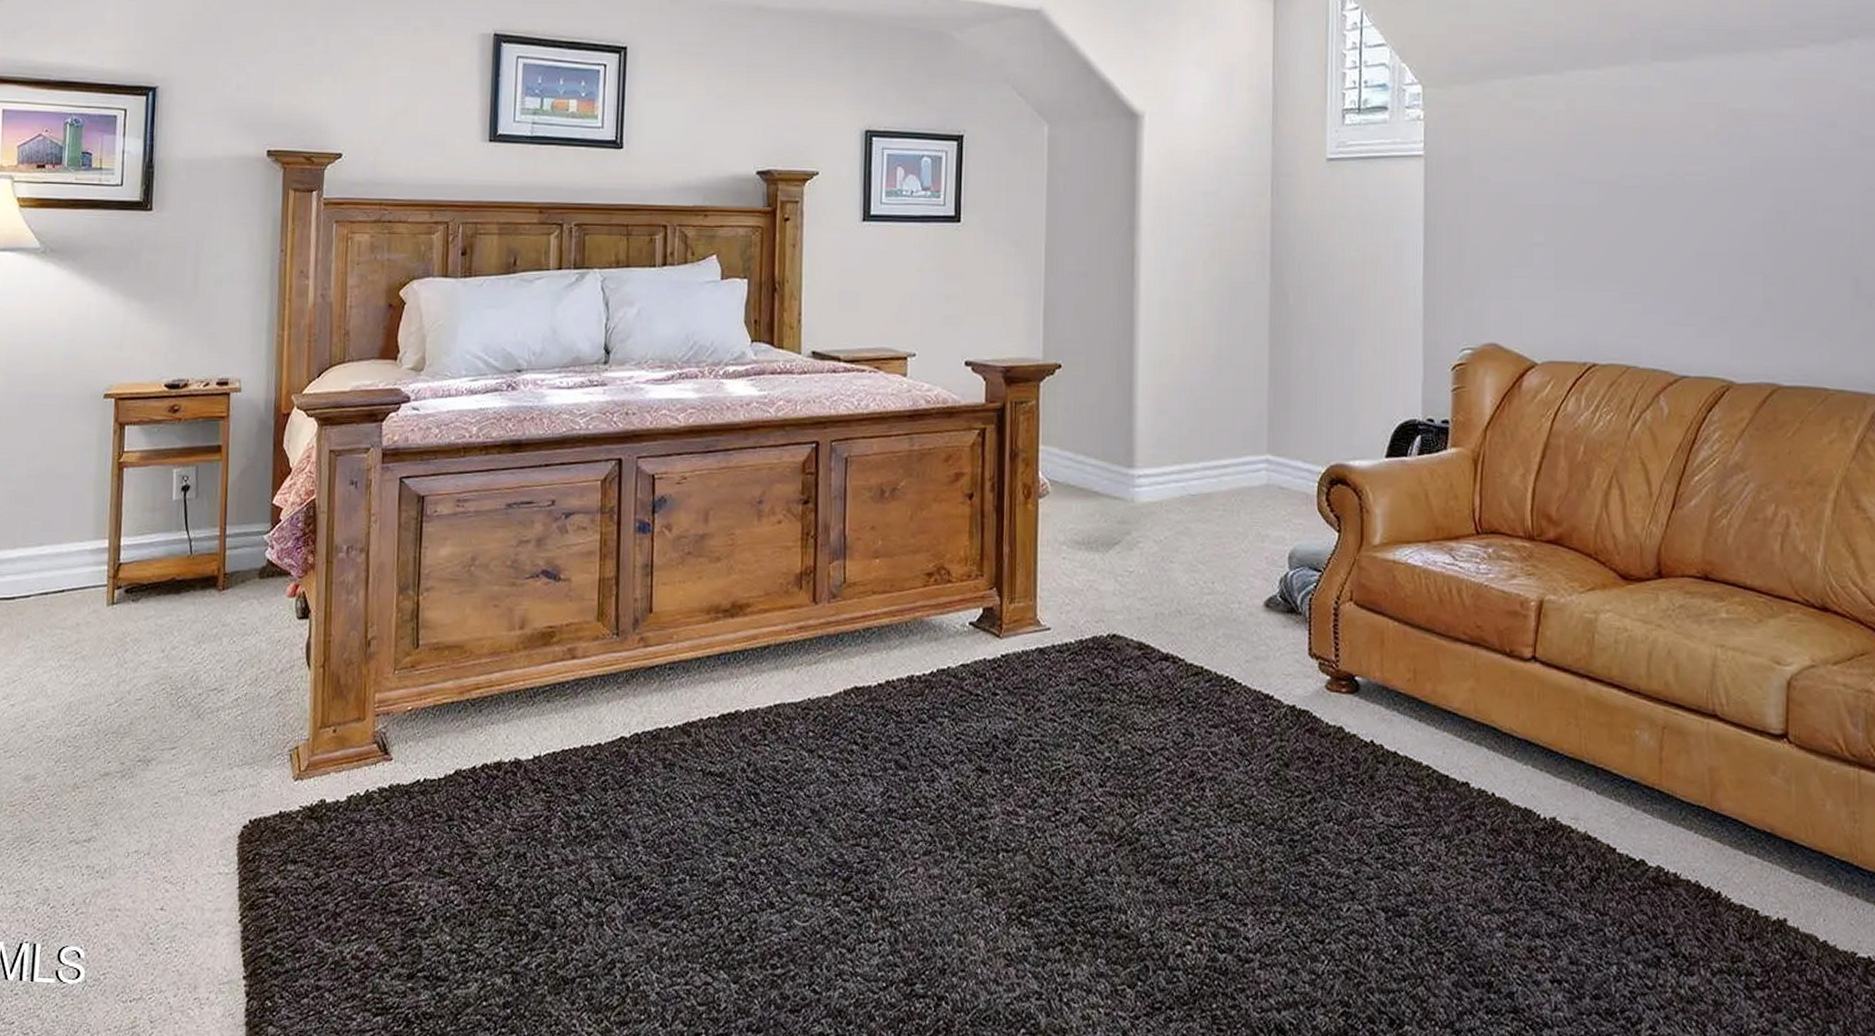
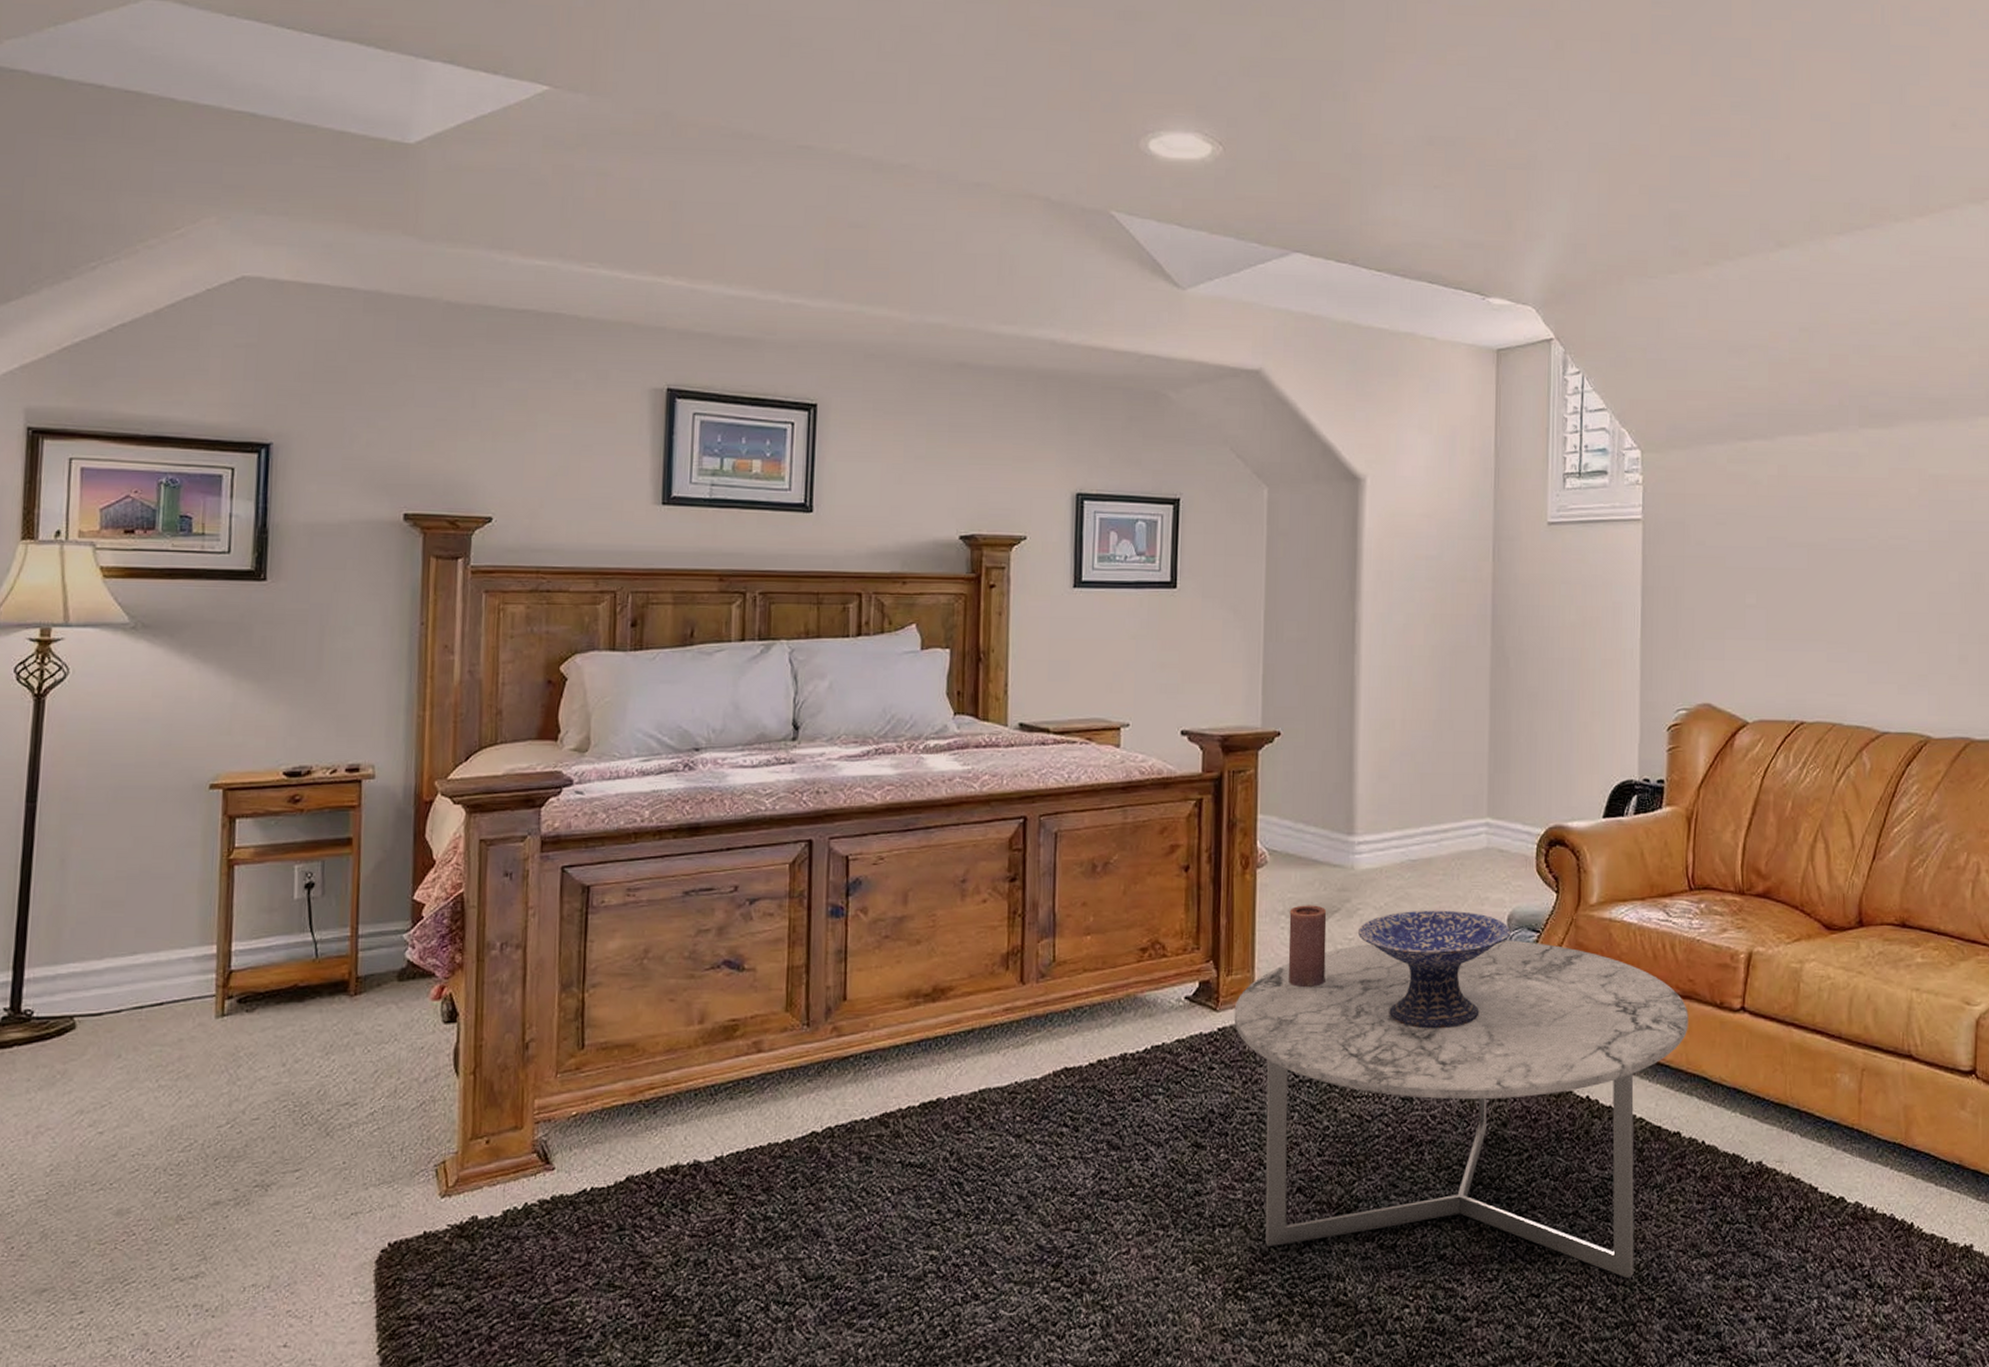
coffee table: none [1016,576,1476,930] -> present [1234,940,1689,1279]
candle: none [1069,536,1107,619] -> present [1288,905,1327,988]
decorative bowl: none [1139,545,1292,665] -> present [1358,910,1511,1029]

